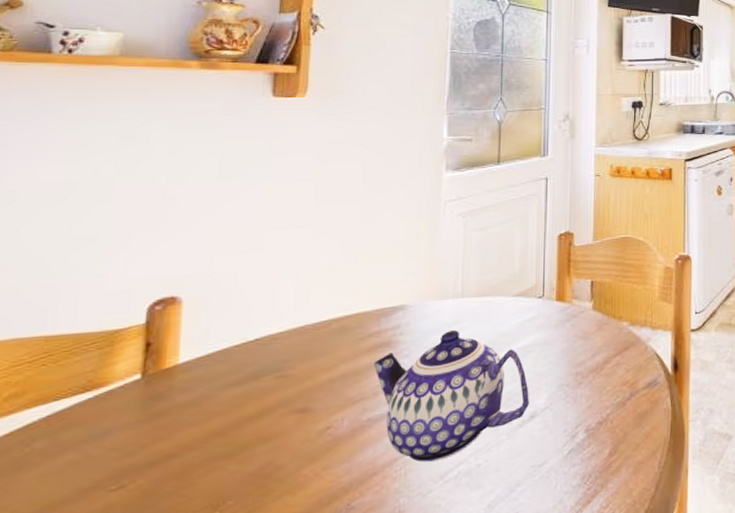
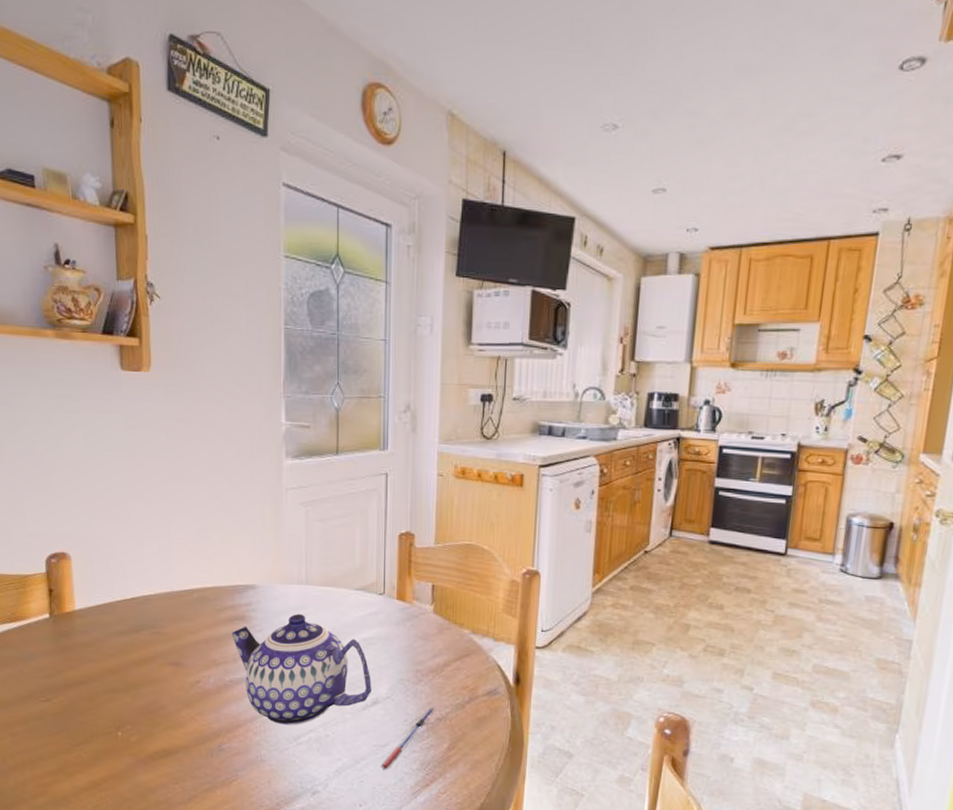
pen: none [538,410,596,494] -> present [380,707,436,770]

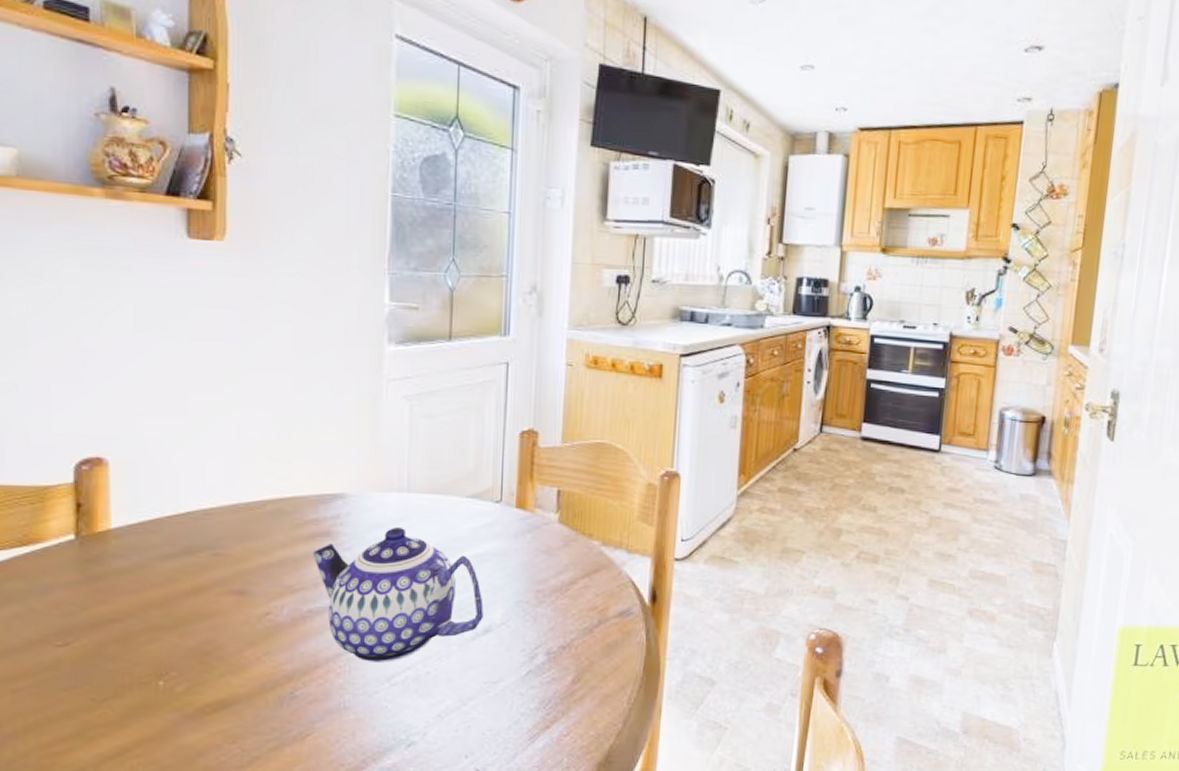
pen: present [380,707,436,770] -> none [492,633,559,711]

